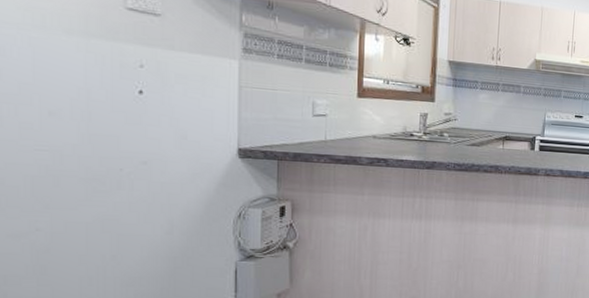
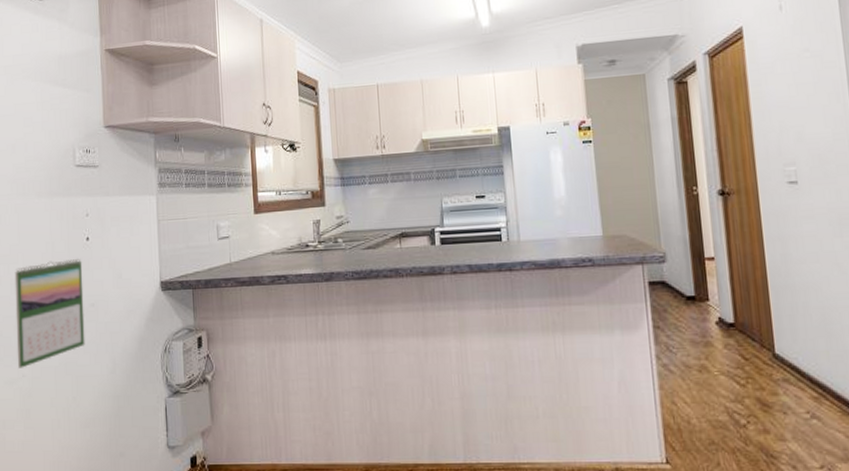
calendar: none [26,109,132,222] -> present [14,258,85,368]

